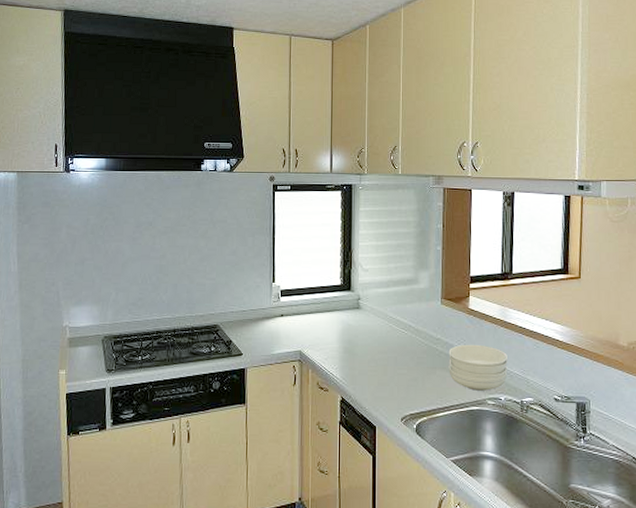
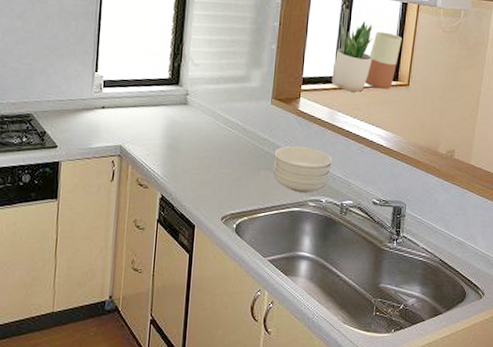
planter: none [499,216,540,287] -> present [331,20,373,92]
vase: none [533,226,568,283] -> present [364,31,402,89]

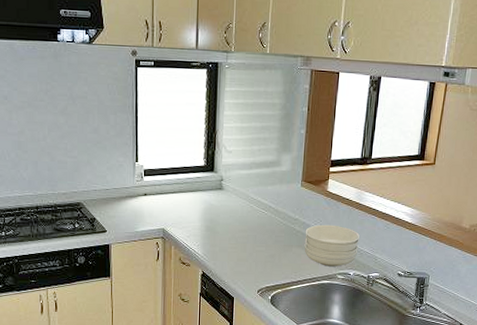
planter: present [331,20,373,92] -> none [359,102,400,172]
vase: present [364,31,402,89] -> none [391,112,429,169]

